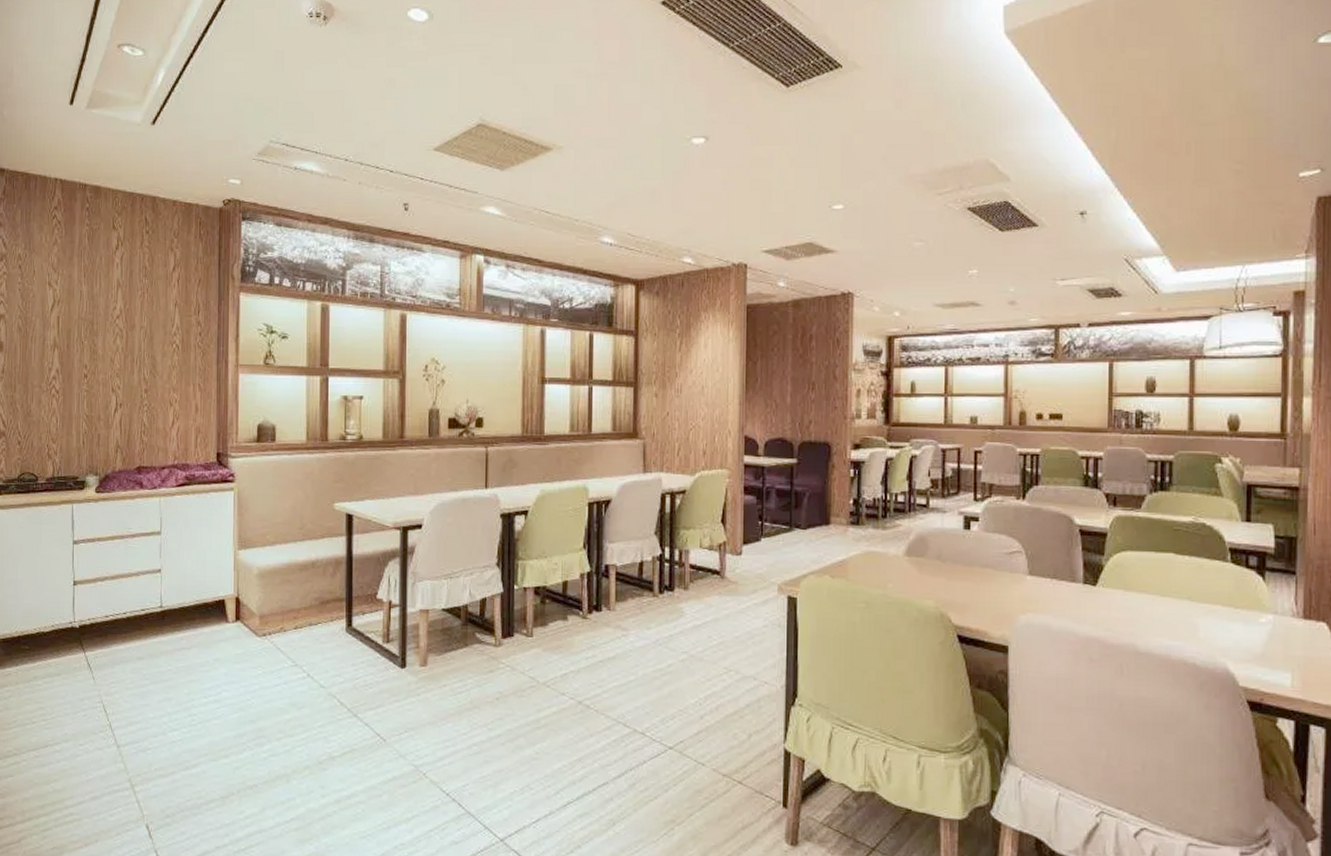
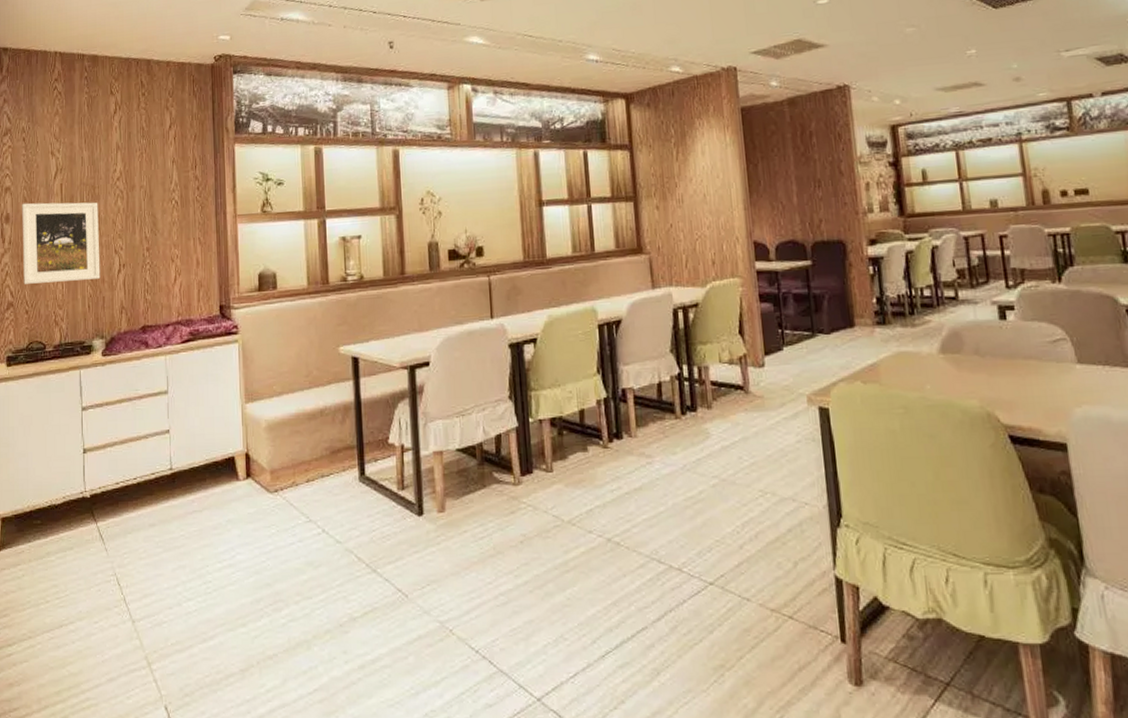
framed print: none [16,332,97,416] -> present [22,202,101,284]

